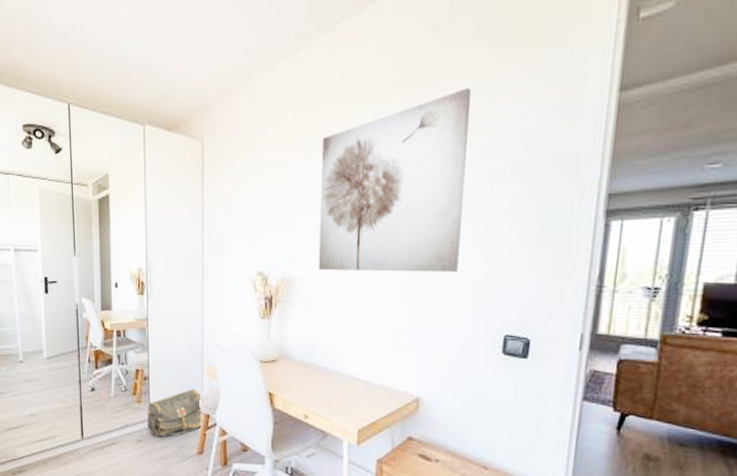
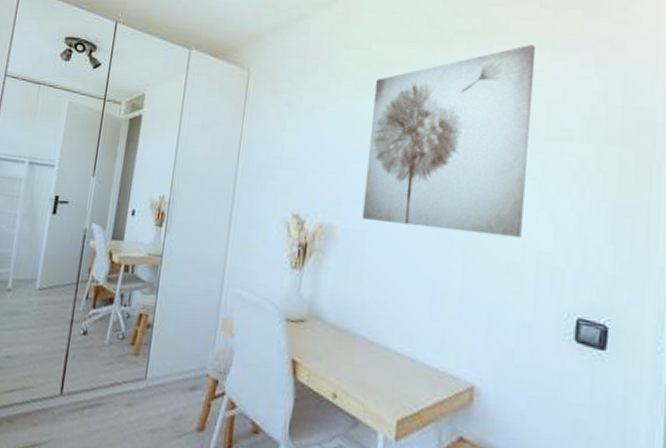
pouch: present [146,389,203,437] -> none [141,345,213,404]

